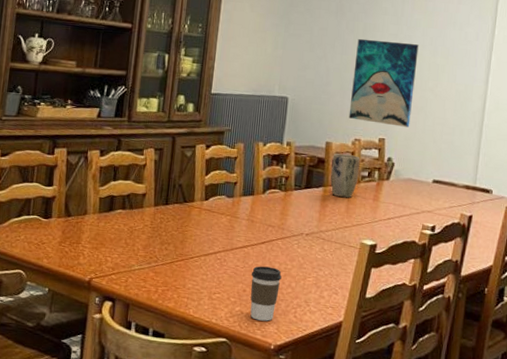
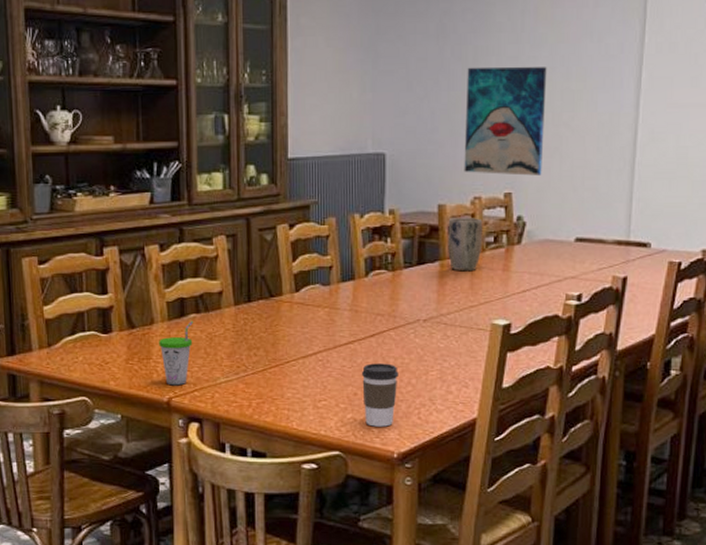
cup: none [88,215,120,269] -> present [159,320,194,386]

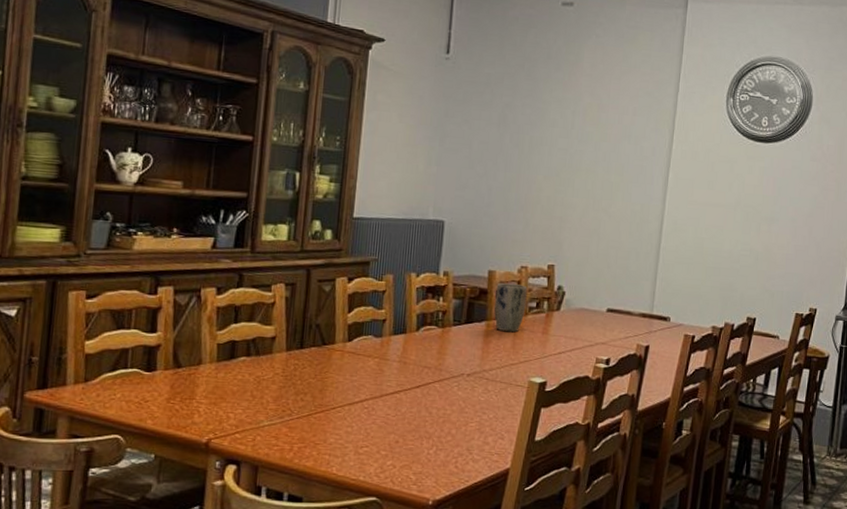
cup: present [159,320,194,386] -> none [204,363,243,427]
coffee cup: present [361,363,399,427] -> none [404,413,440,474]
wall art: present [464,66,547,176] -> none [514,153,591,252]

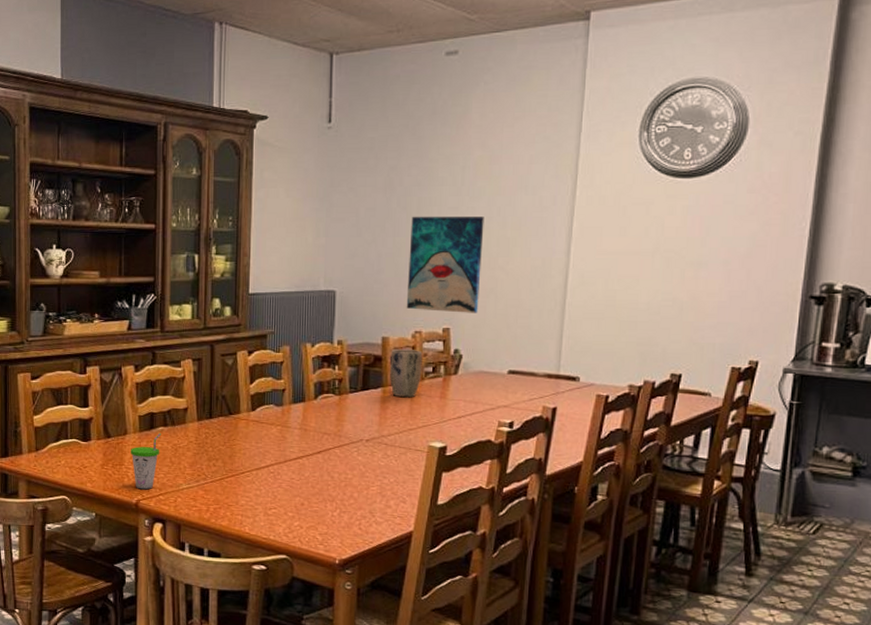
cup: none [204,363,243,427] -> present [131,432,162,490]
wall art: none [514,153,591,252] -> present [406,216,484,313]

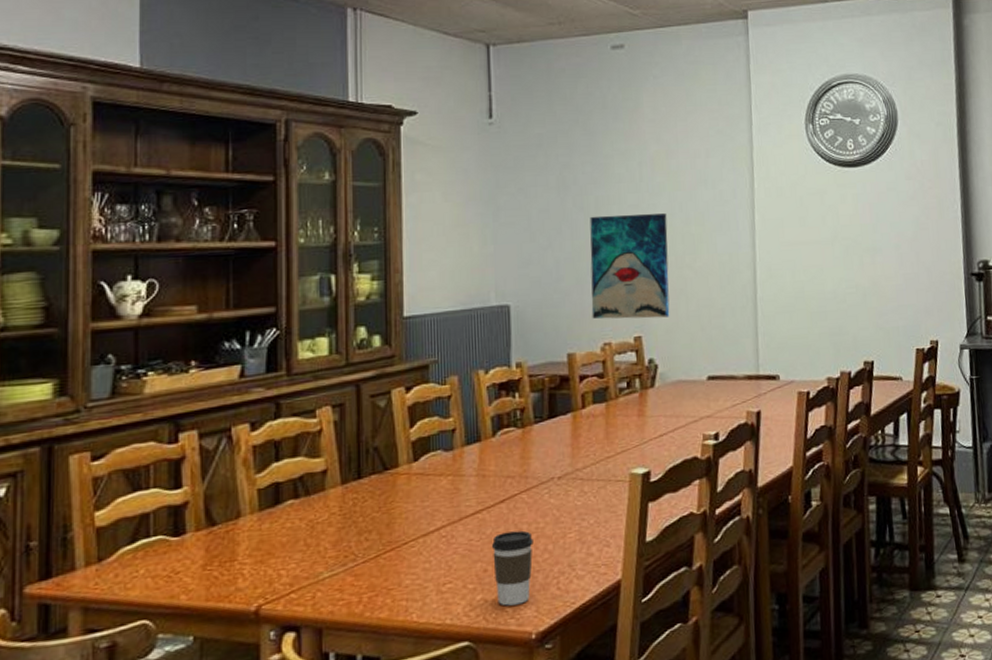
cup: present [131,432,162,490] -> none [247,507,291,591]
coffee cup: none [308,477,342,535] -> present [491,530,533,606]
plant pot: present [390,349,423,398] -> none [579,364,616,421]

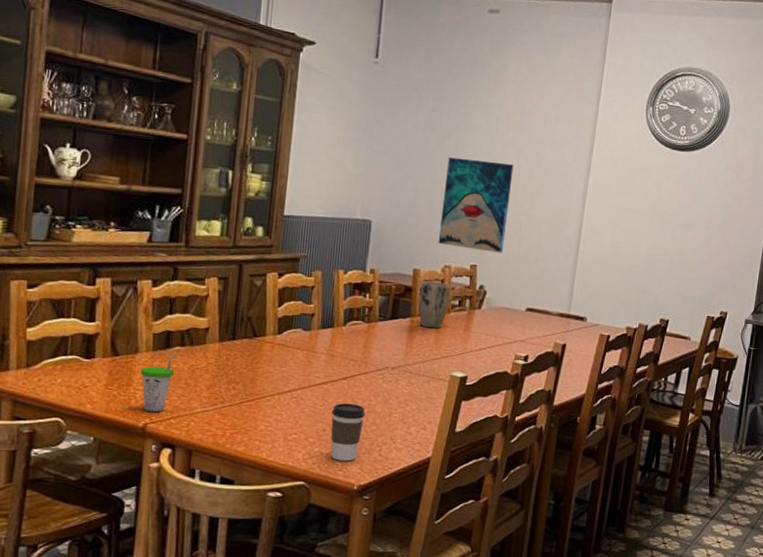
cup: none [247,507,291,591] -> present [141,352,178,413]
plant pot: none [579,364,616,421] -> present [418,281,451,329]

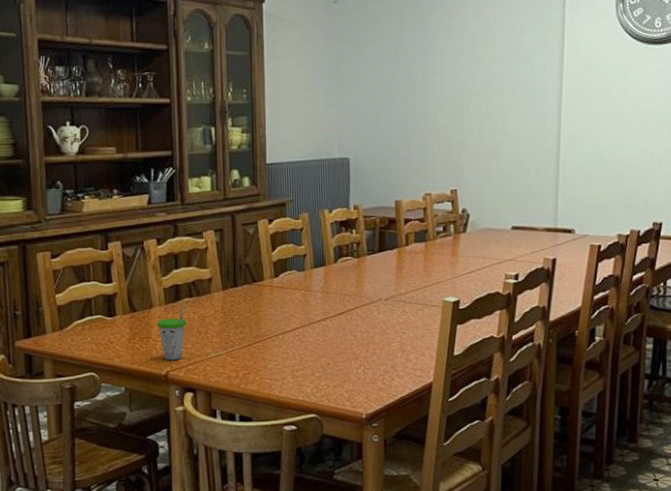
coffee cup: present [331,403,365,461] -> none [333,337,365,392]
plant pot: present [418,281,451,329] -> none [404,211,434,257]
wall art: present [438,156,514,253] -> none [416,84,483,175]

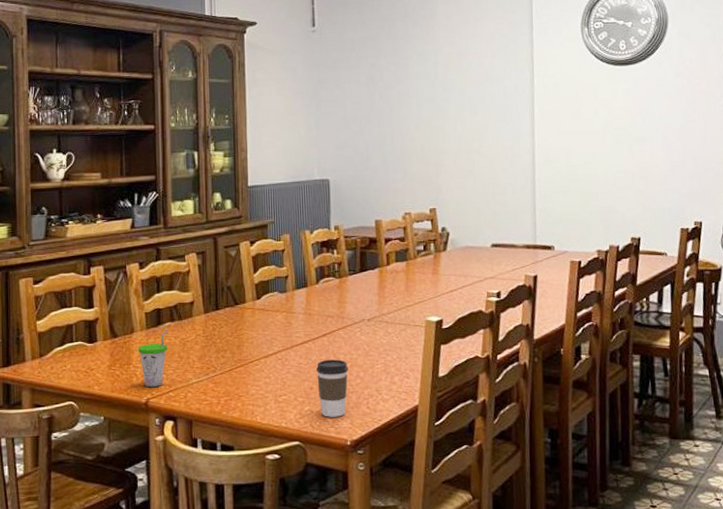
coffee cup: none [333,337,365,392] -> present [315,359,348,417]

